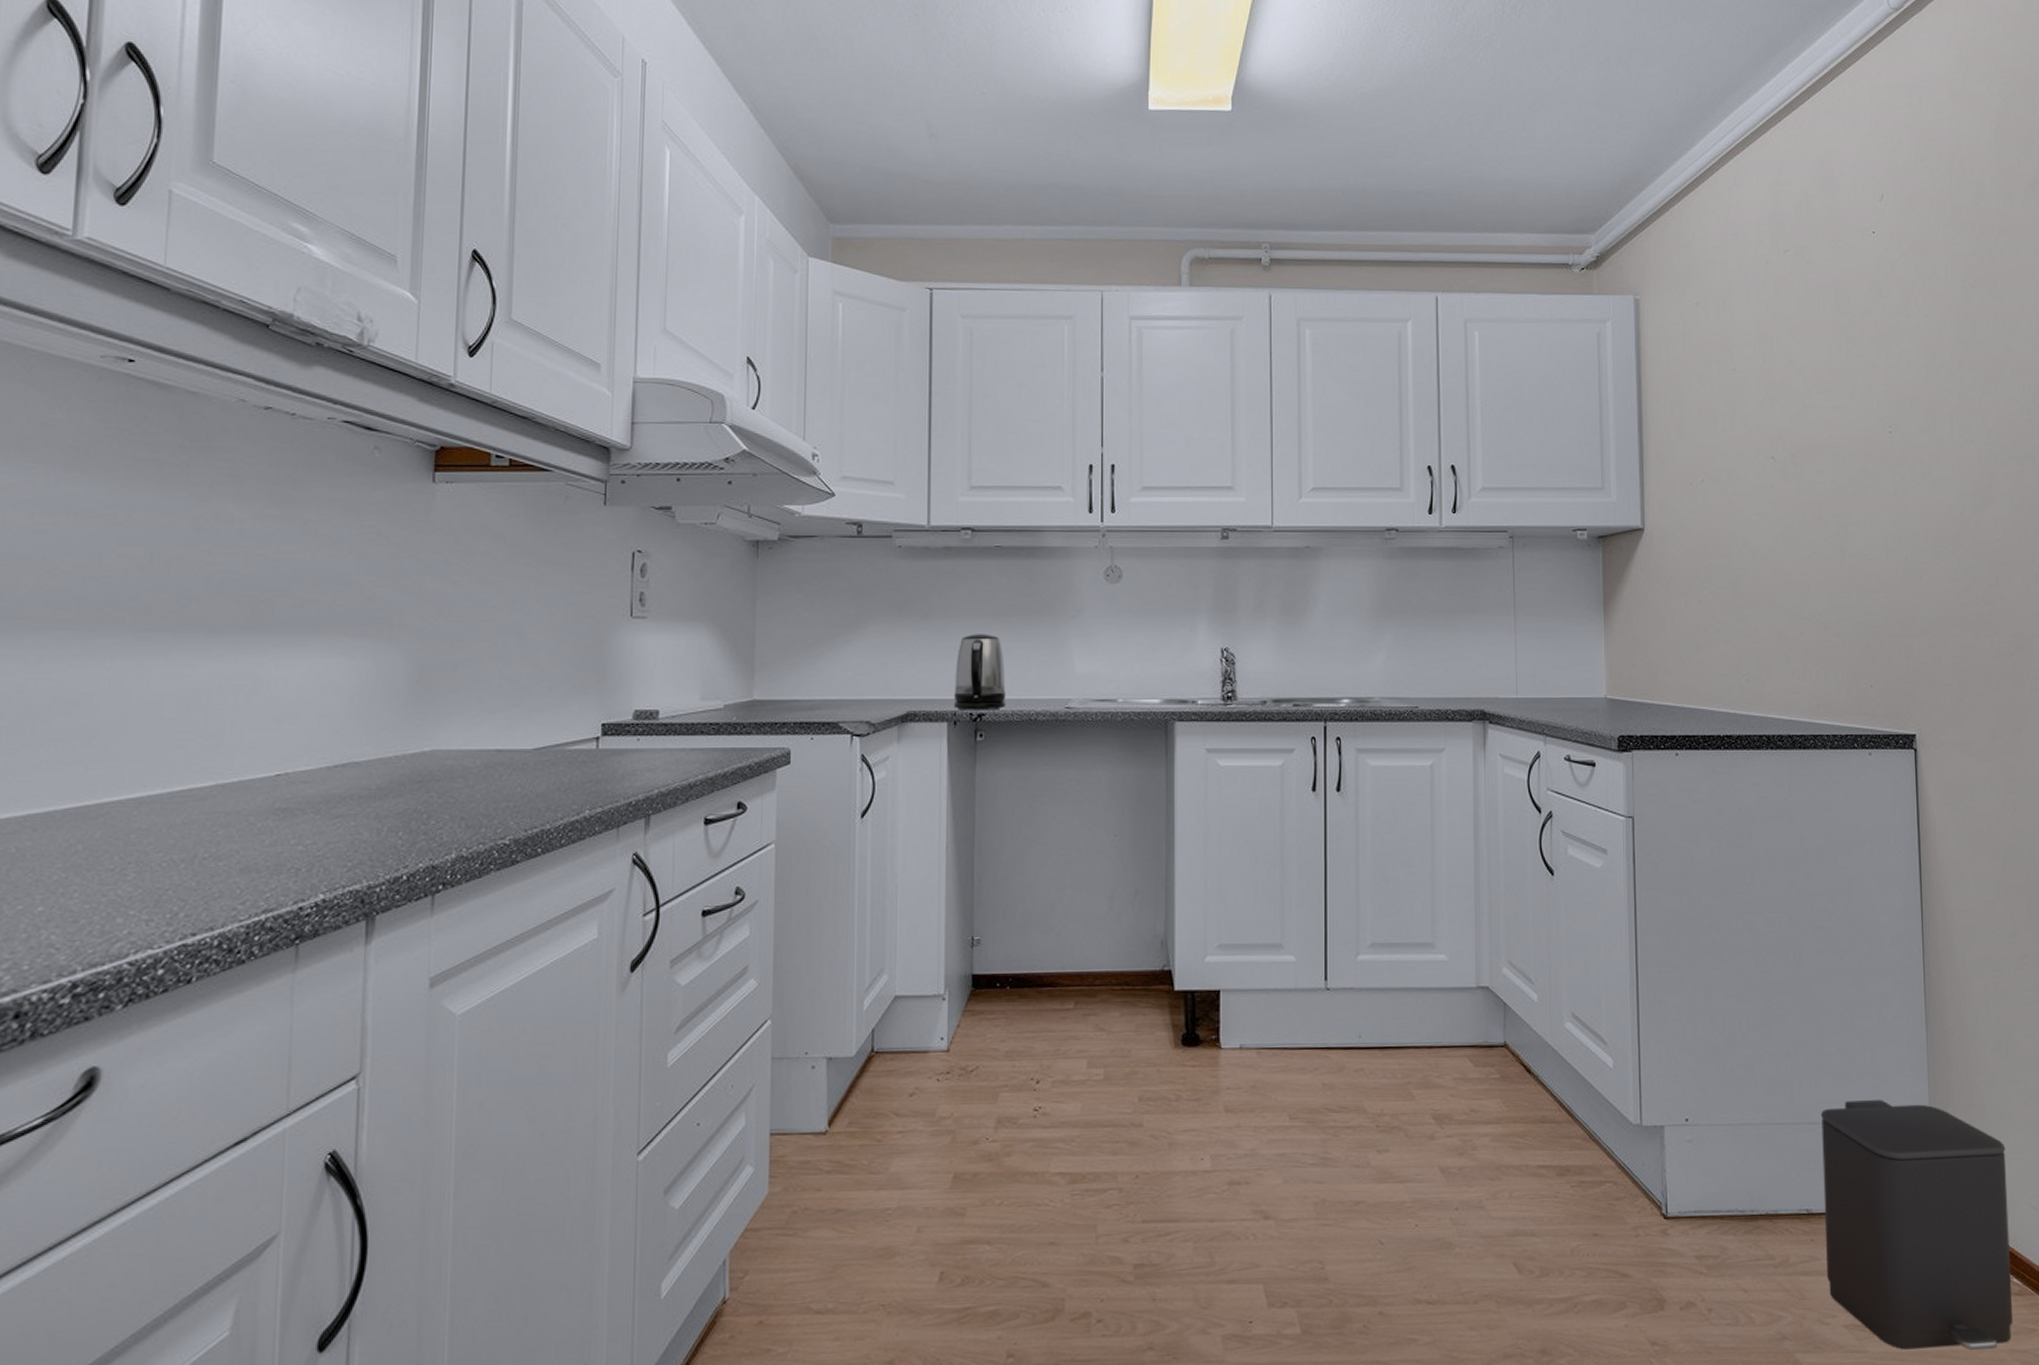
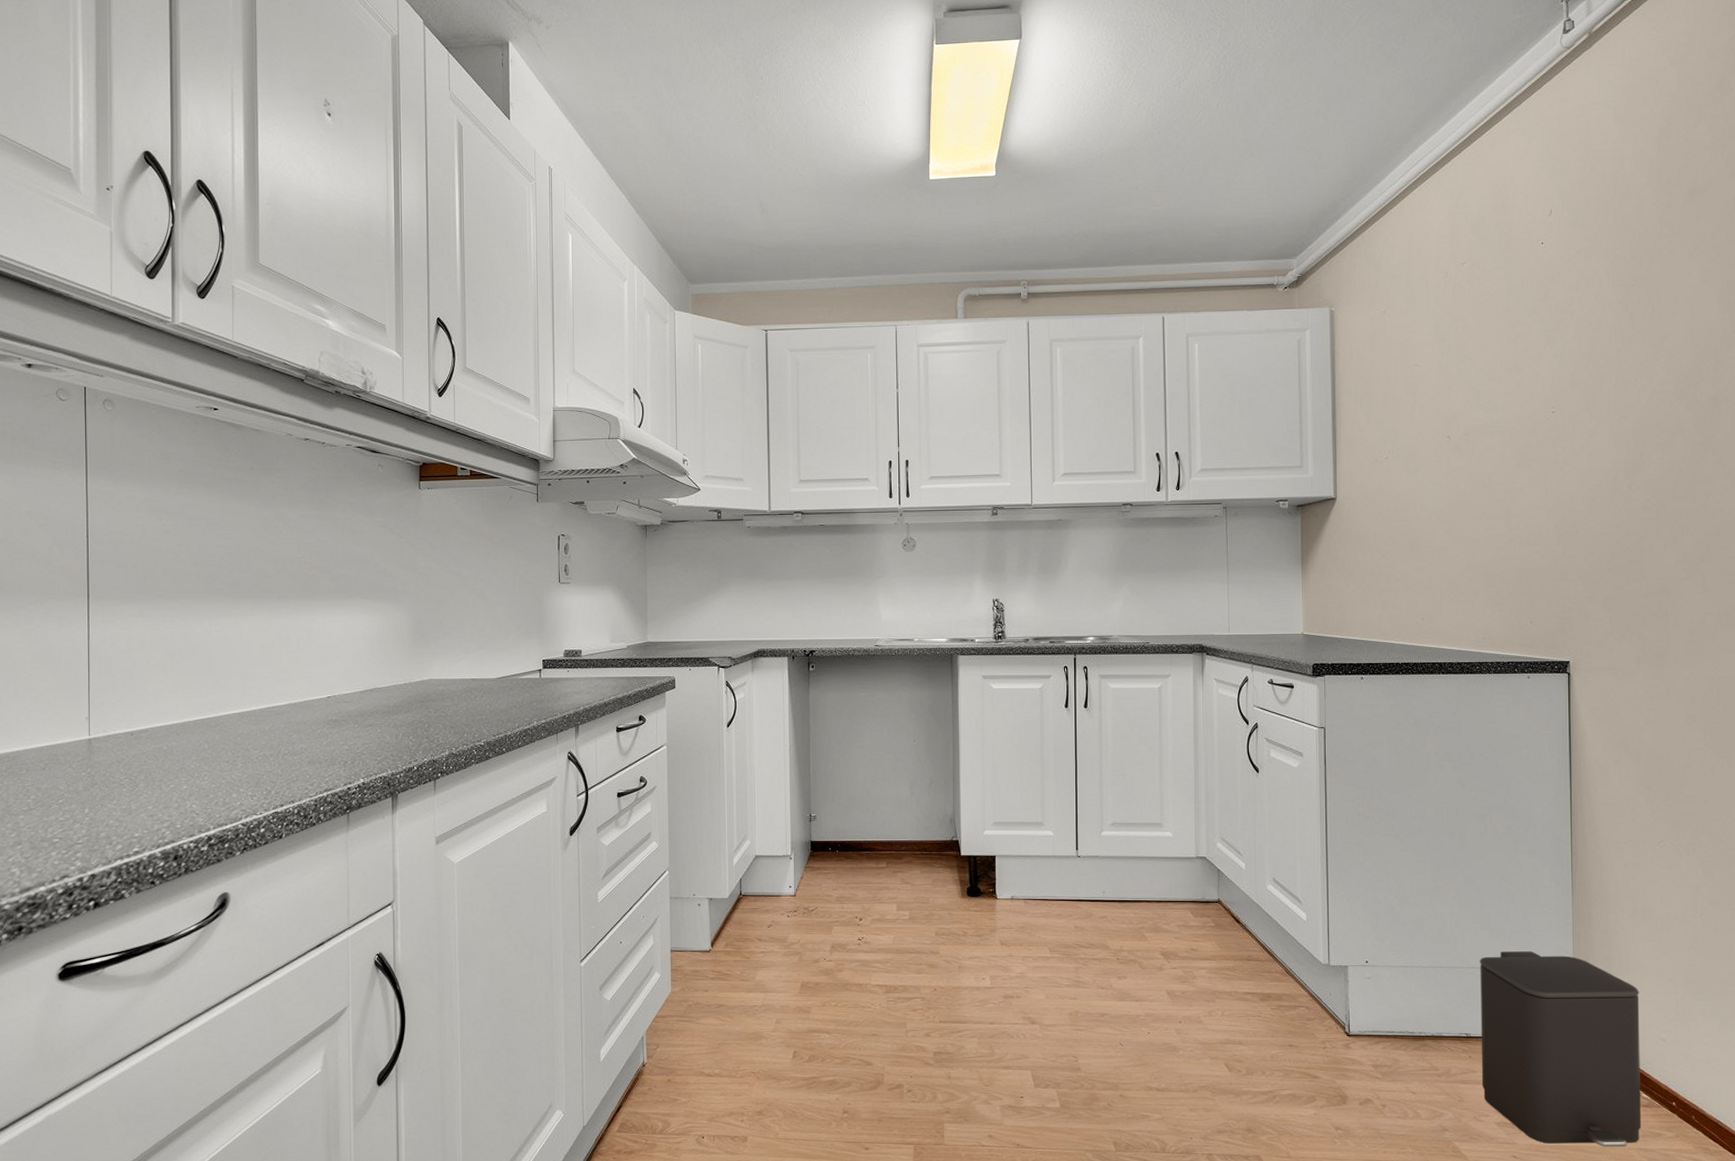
kettle: present [954,634,1006,710] -> none [792,591,830,648]

